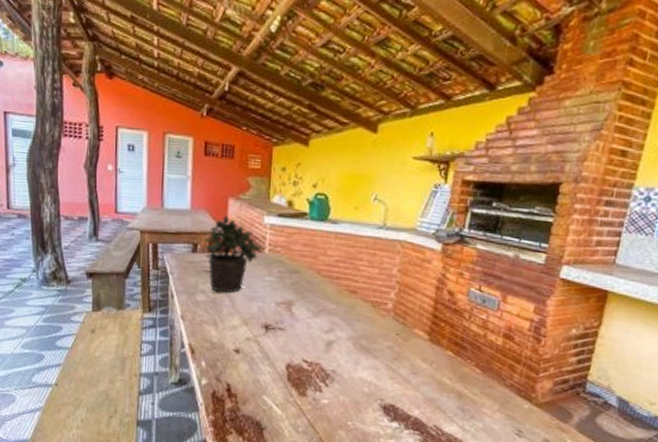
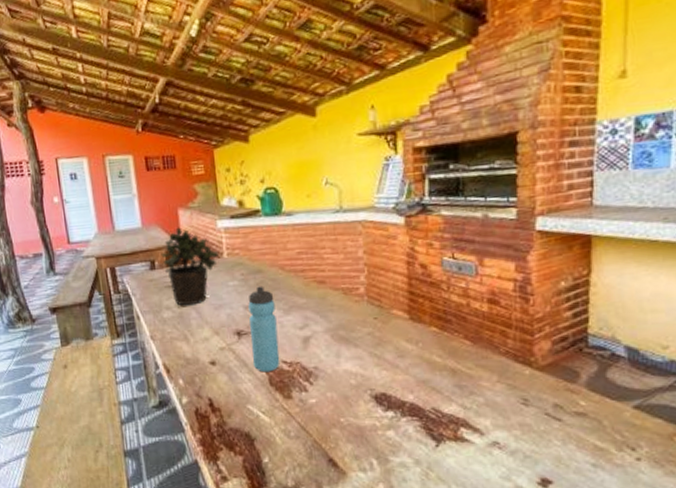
water bottle: none [275,285,306,369] -> present [248,286,280,373]

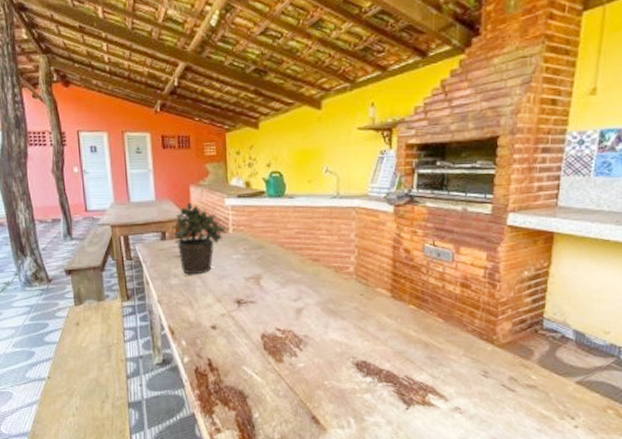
water bottle: present [248,286,280,373] -> none [249,260,275,338]

